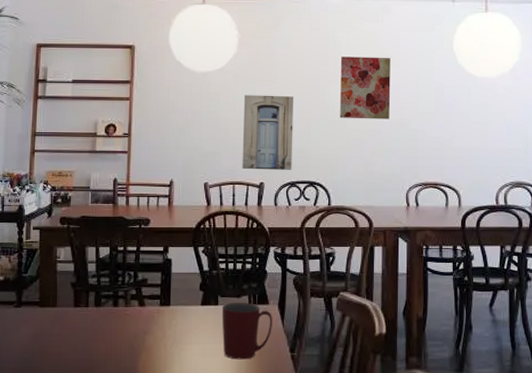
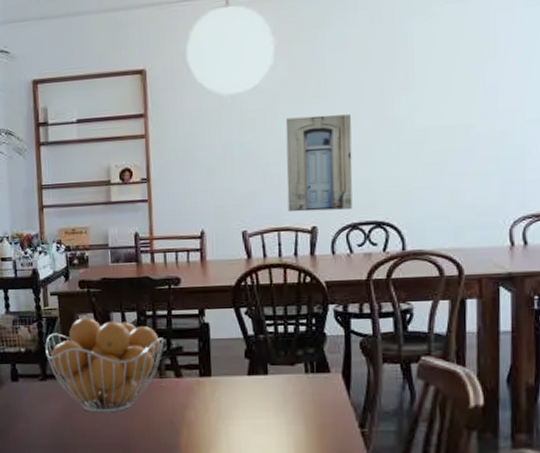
fruit basket: none [23,251,131,338] -> present [45,318,164,413]
mug: present [221,302,272,360] -> none [272,370,336,436]
wall art: present [339,56,391,119] -> none [413,49,486,137]

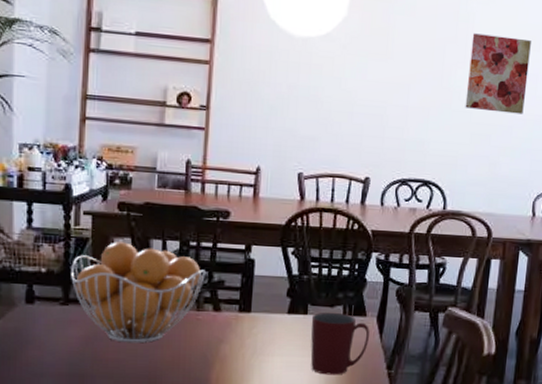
mug: none [272,370,336,436] -> present [310,312,370,375]
wall art: present [285,114,353,212] -> none [345,70,412,165]
wall art: none [413,49,486,137] -> present [465,33,531,115]

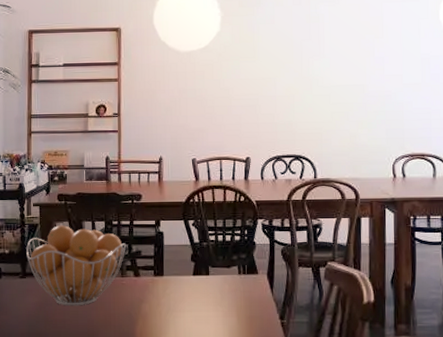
mug: present [310,312,370,375] -> none [212,272,262,326]
wall art: present [465,33,531,115] -> none [323,29,375,93]

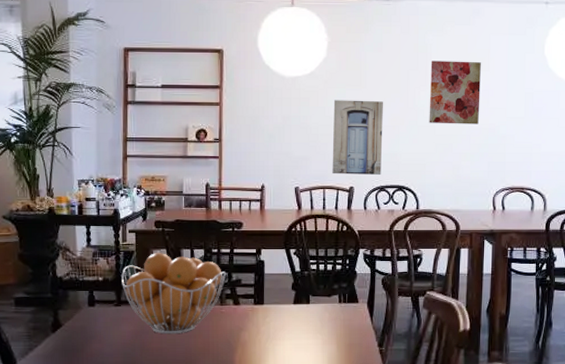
wall art: none [228,71,278,145] -> present [332,100,383,175]
wall art: none [323,29,375,93] -> present [429,61,481,125]

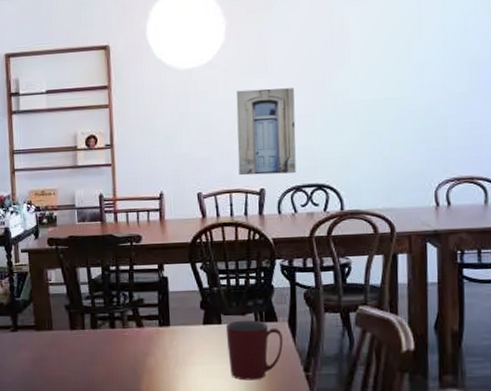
fruit basket: present [121,253,226,335] -> none [16,273,126,361]
mug: none [313,301,362,354] -> present [225,320,283,380]
wall art: present [429,61,481,125] -> none [348,31,412,109]

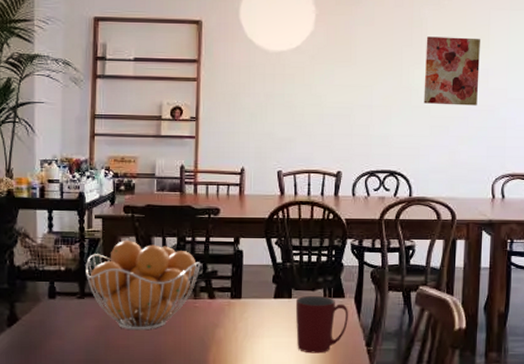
fruit basket: none [16,273,126,361] -> present [86,241,200,331]
wall art: present [236,88,296,176] -> none [318,77,374,158]
wall art: none [348,31,412,109] -> present [423,36,480,106]

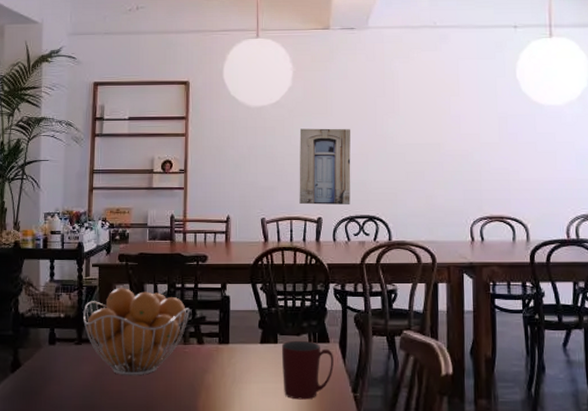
wall art: none [318,77,374,158] -> present [299,128,351,205]
wall art: present [423,36,480,106] -> none [398,87,452,151]

